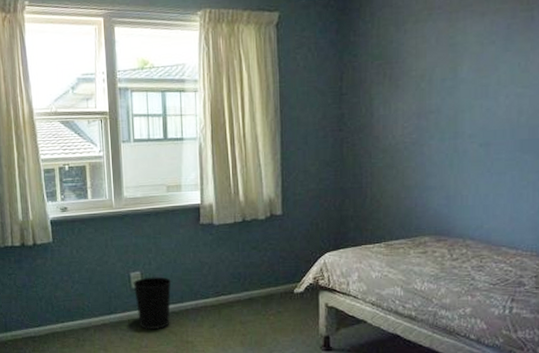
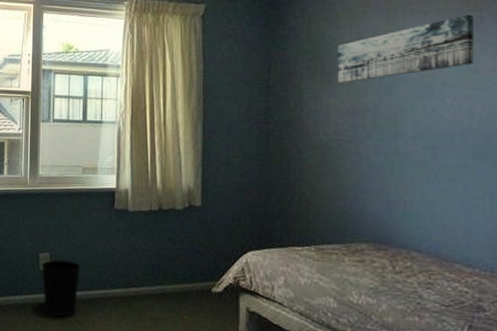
wall art: none [404,14,525,88] -> present [337,14,474,83]

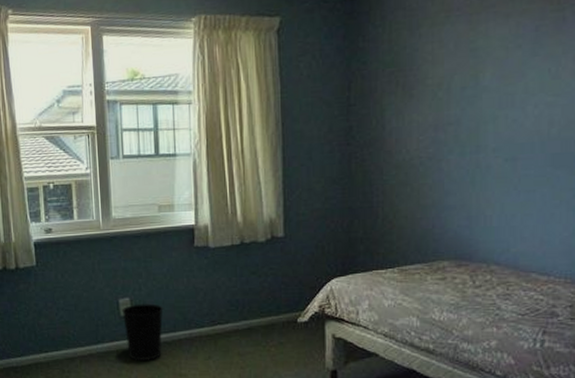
wall art: present [337,14,474,83] -> none [419,15,556,97]

